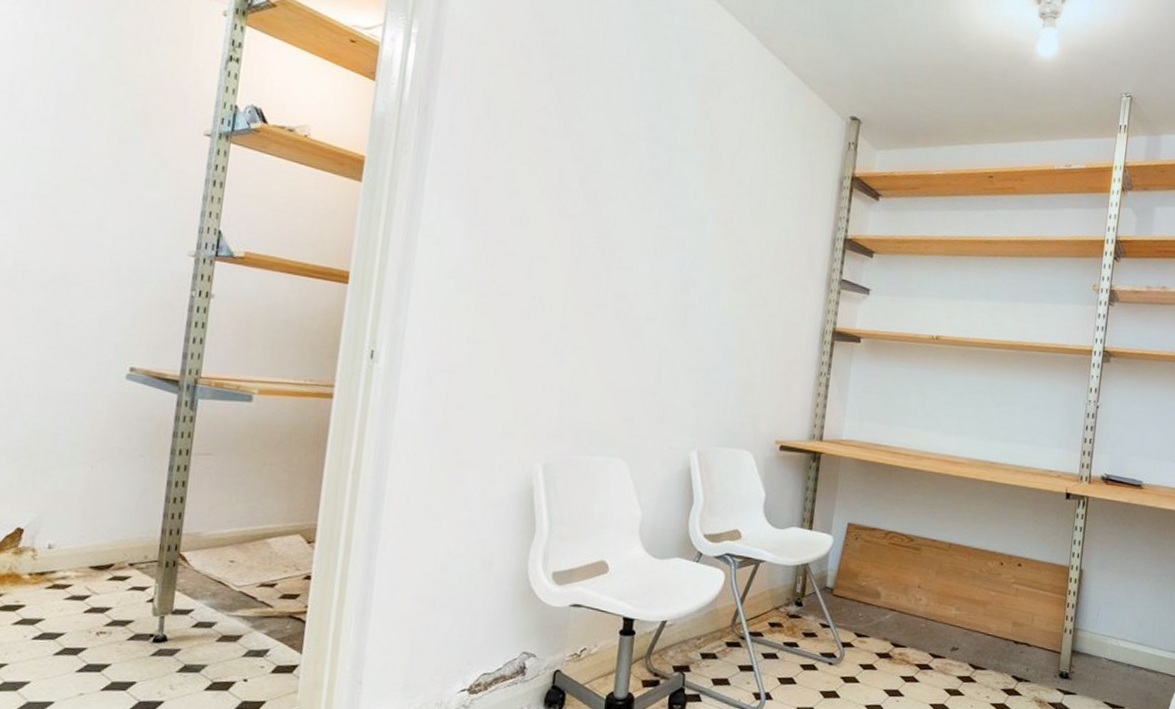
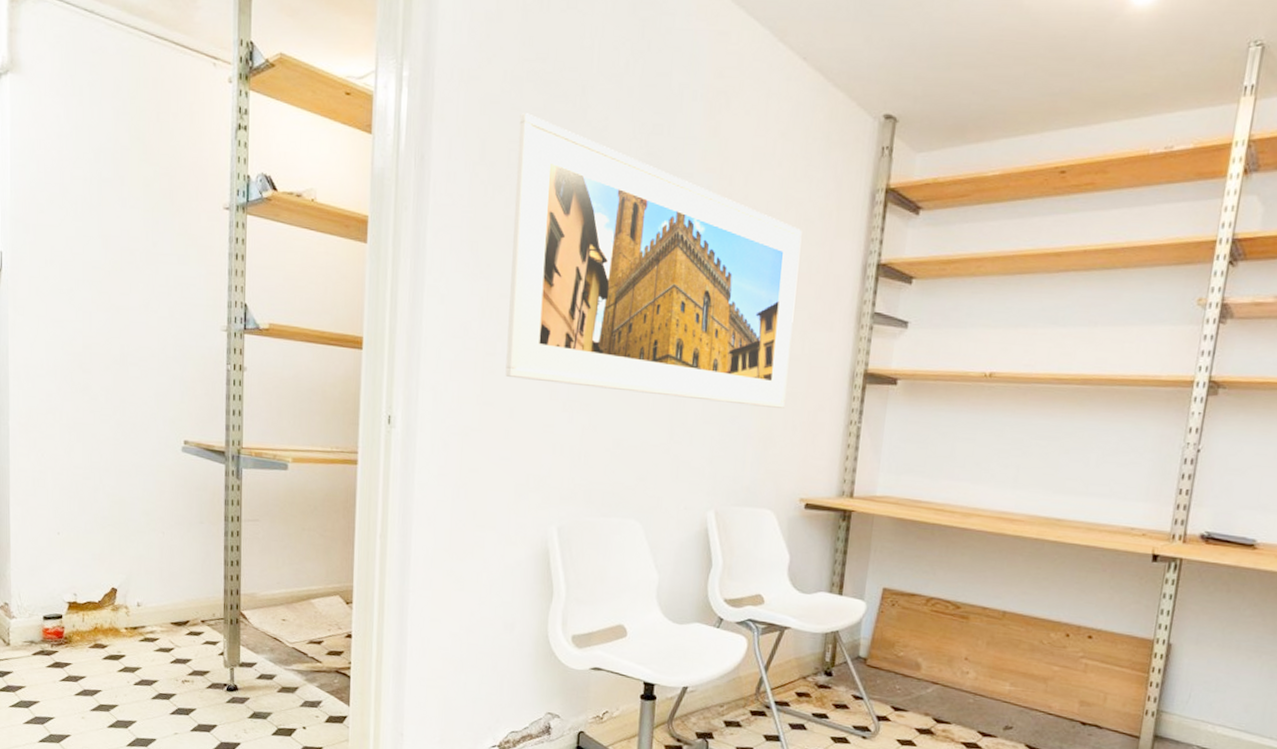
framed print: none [498,79,781,359] -> present [505,113,802,408]

